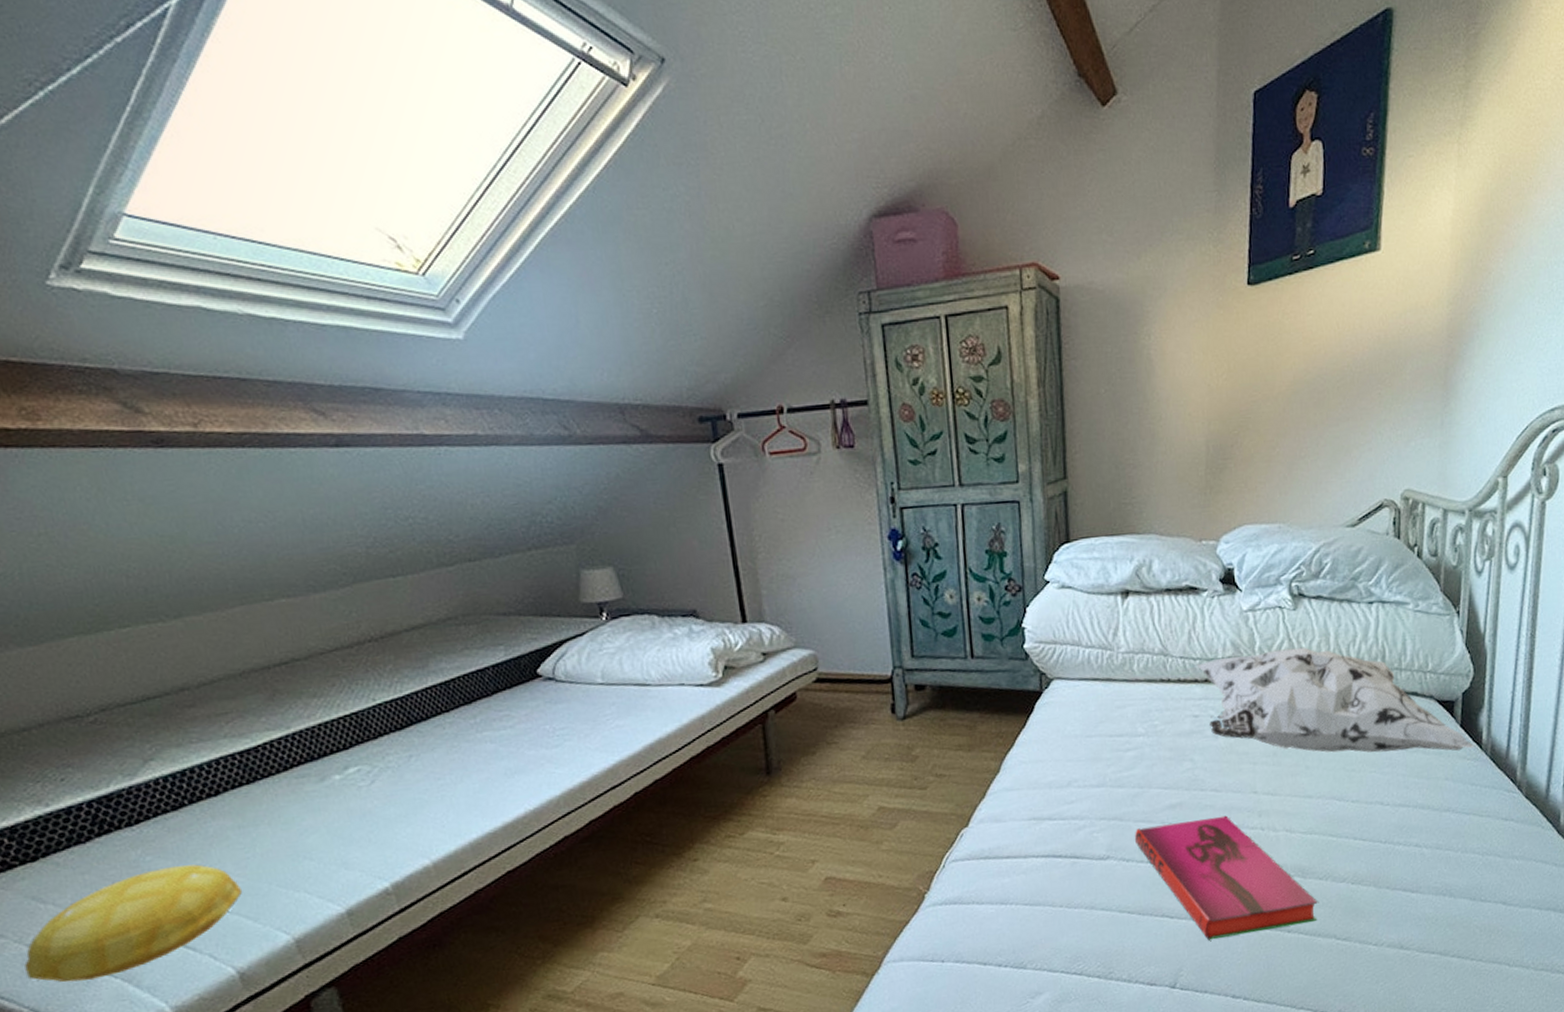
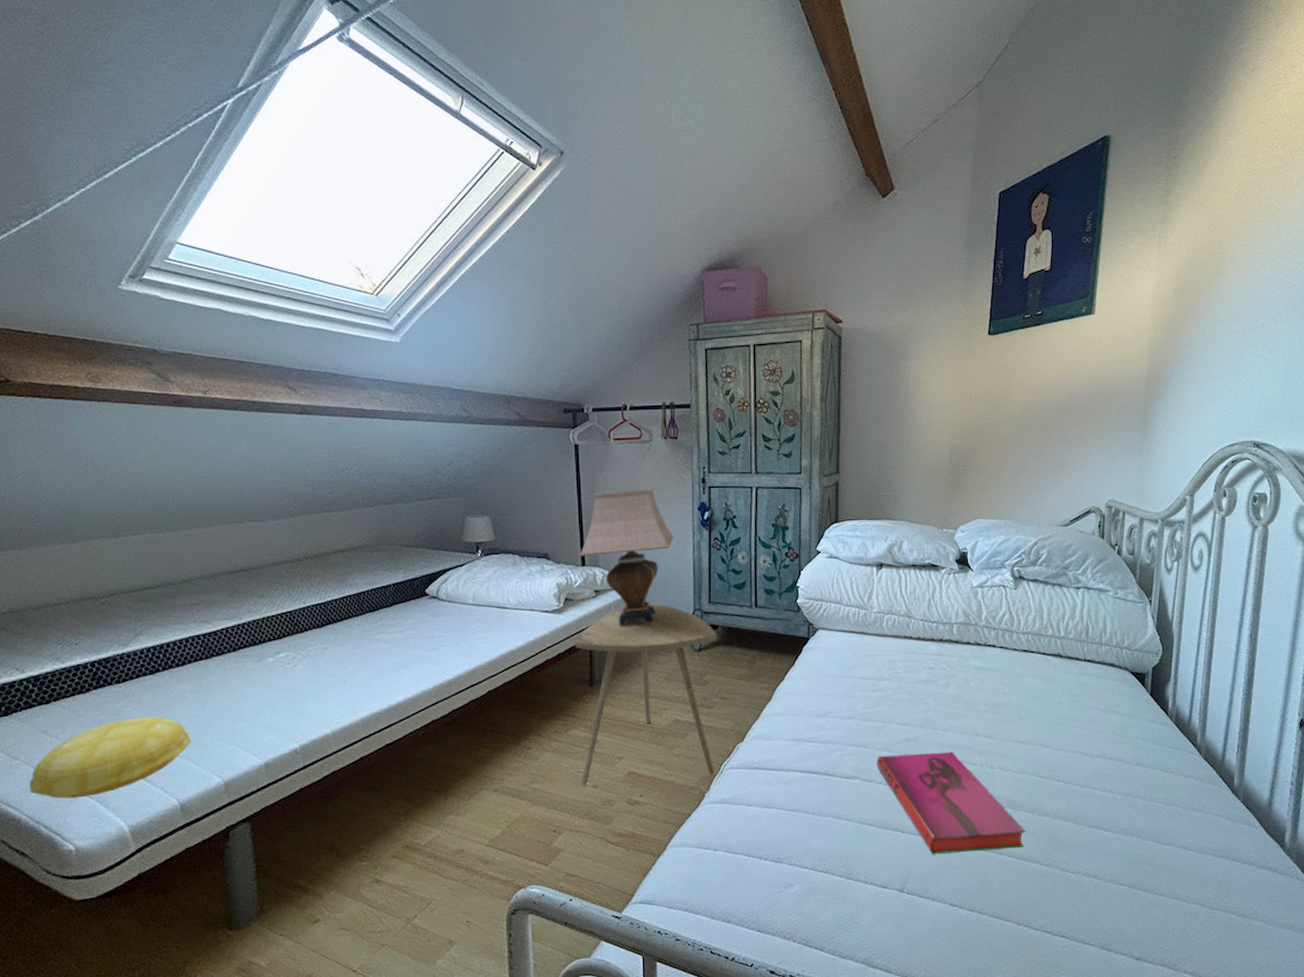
table lamp: none [737,516,860,695] -> present [579,489,674,625]
side table: none [742,662,935,901] -> present [575,602,717,787]
decorative pillow: present [1196,647,1474,753] -> none [933,619,1161,716]

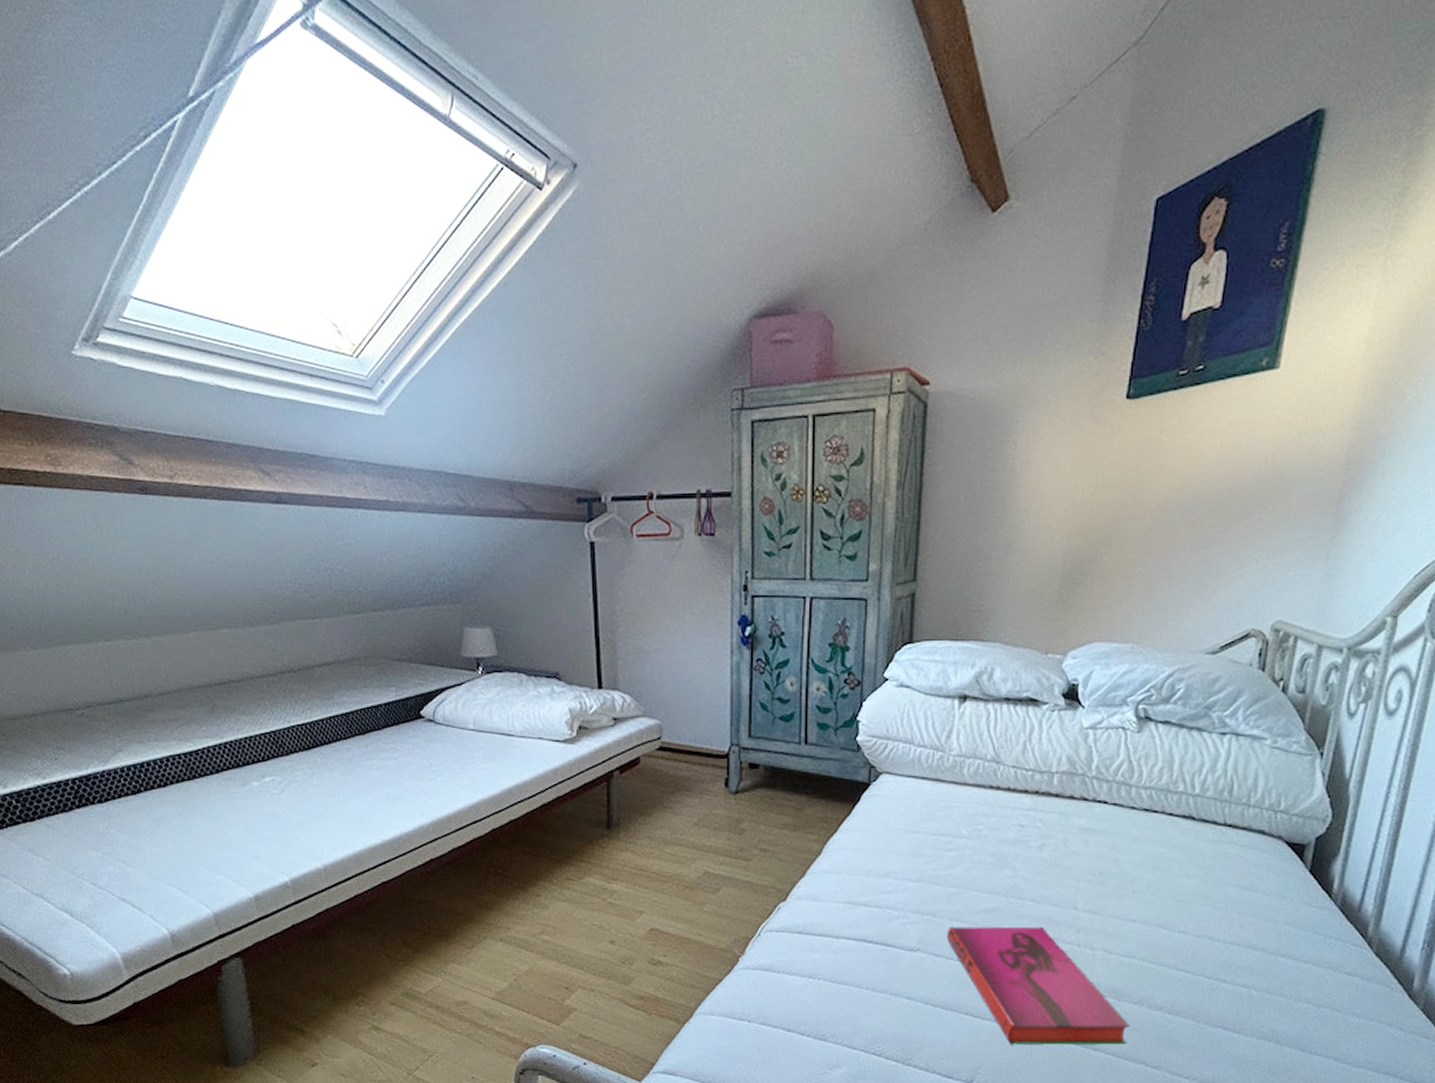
cushion: present [29,716,192,799] -> none [20,839,179,921]
side table: present [575,602,717,787] -> none [590,734,758,941]
table lamp: present [579,489,674,625] -> none [594,598,708,760]

